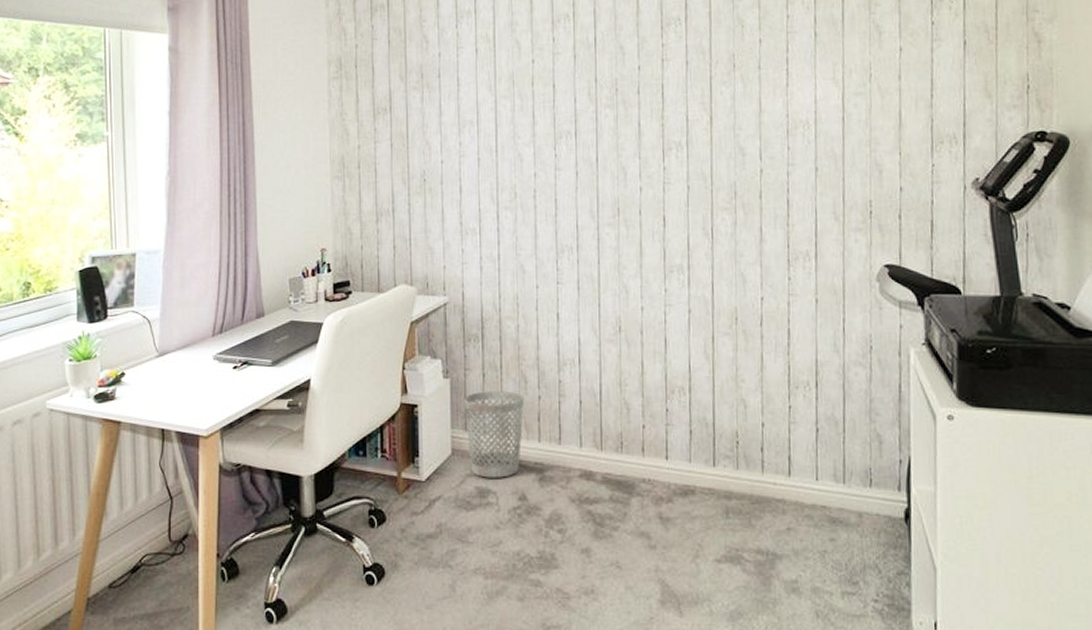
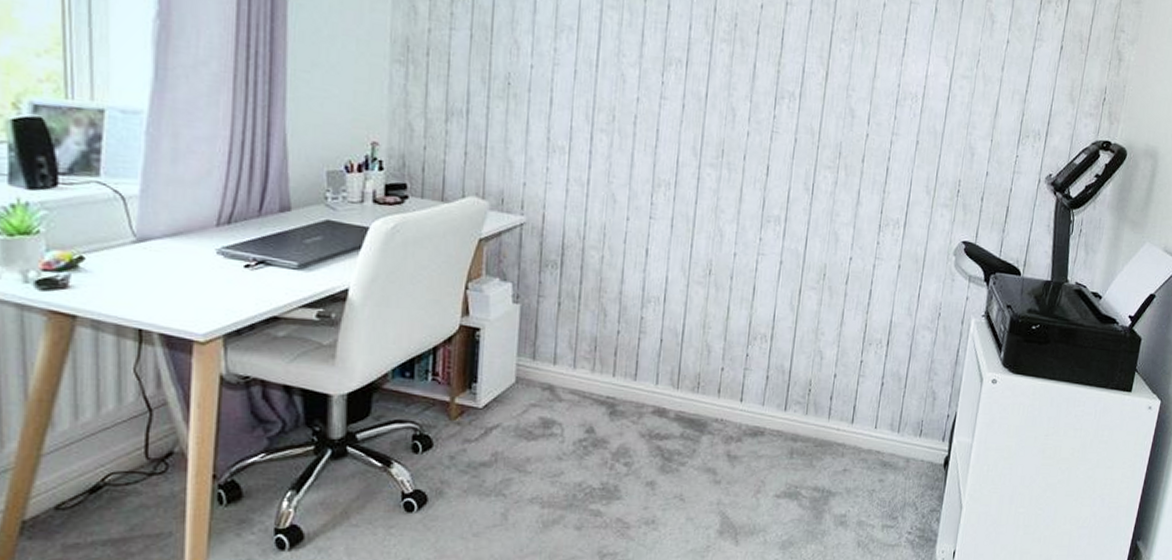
wastebasket: present [465,391,525,478] -> none [534,320,602,410]

